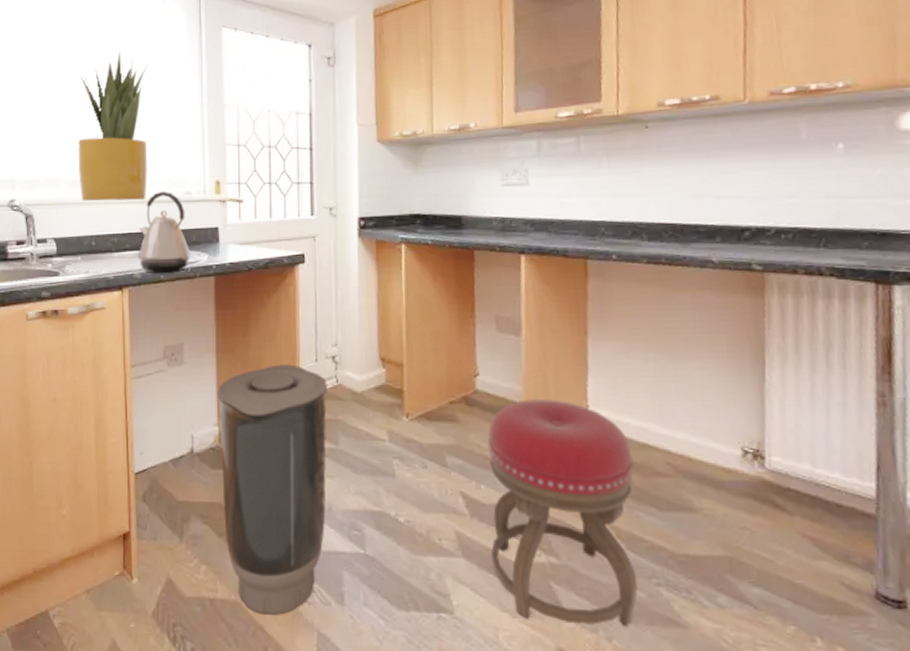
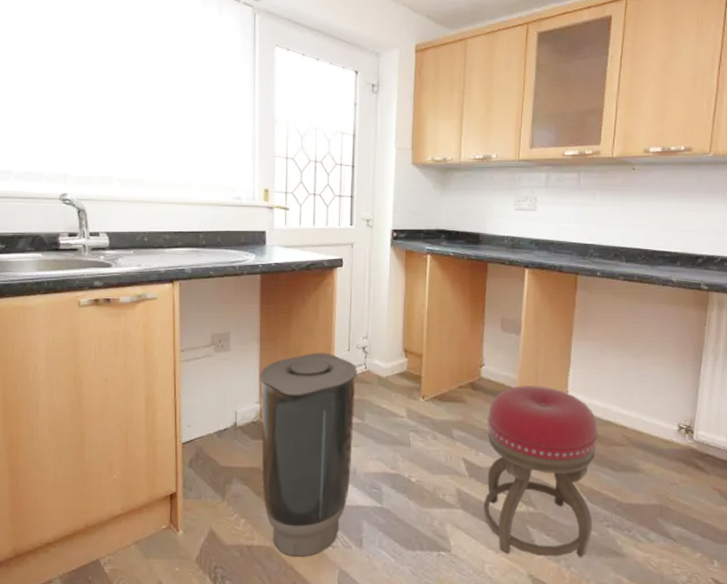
planter: present [78,52,149,202] -> none [131,60,203,202]
kettle: present [137,190,190,273] -> none [188,195,239,269]

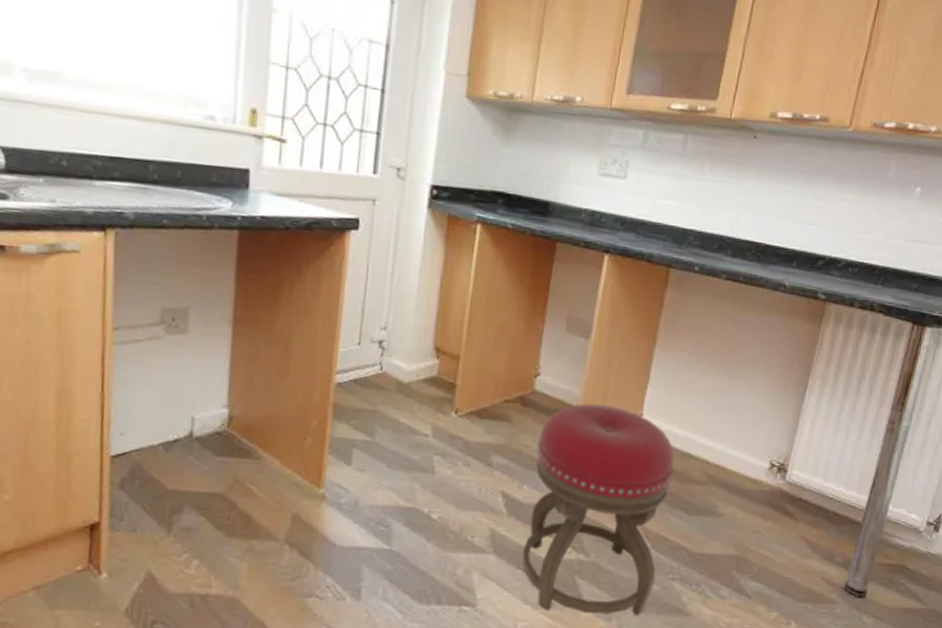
trash can: present [260,352,357,557] -> none [226,344,370,610]

